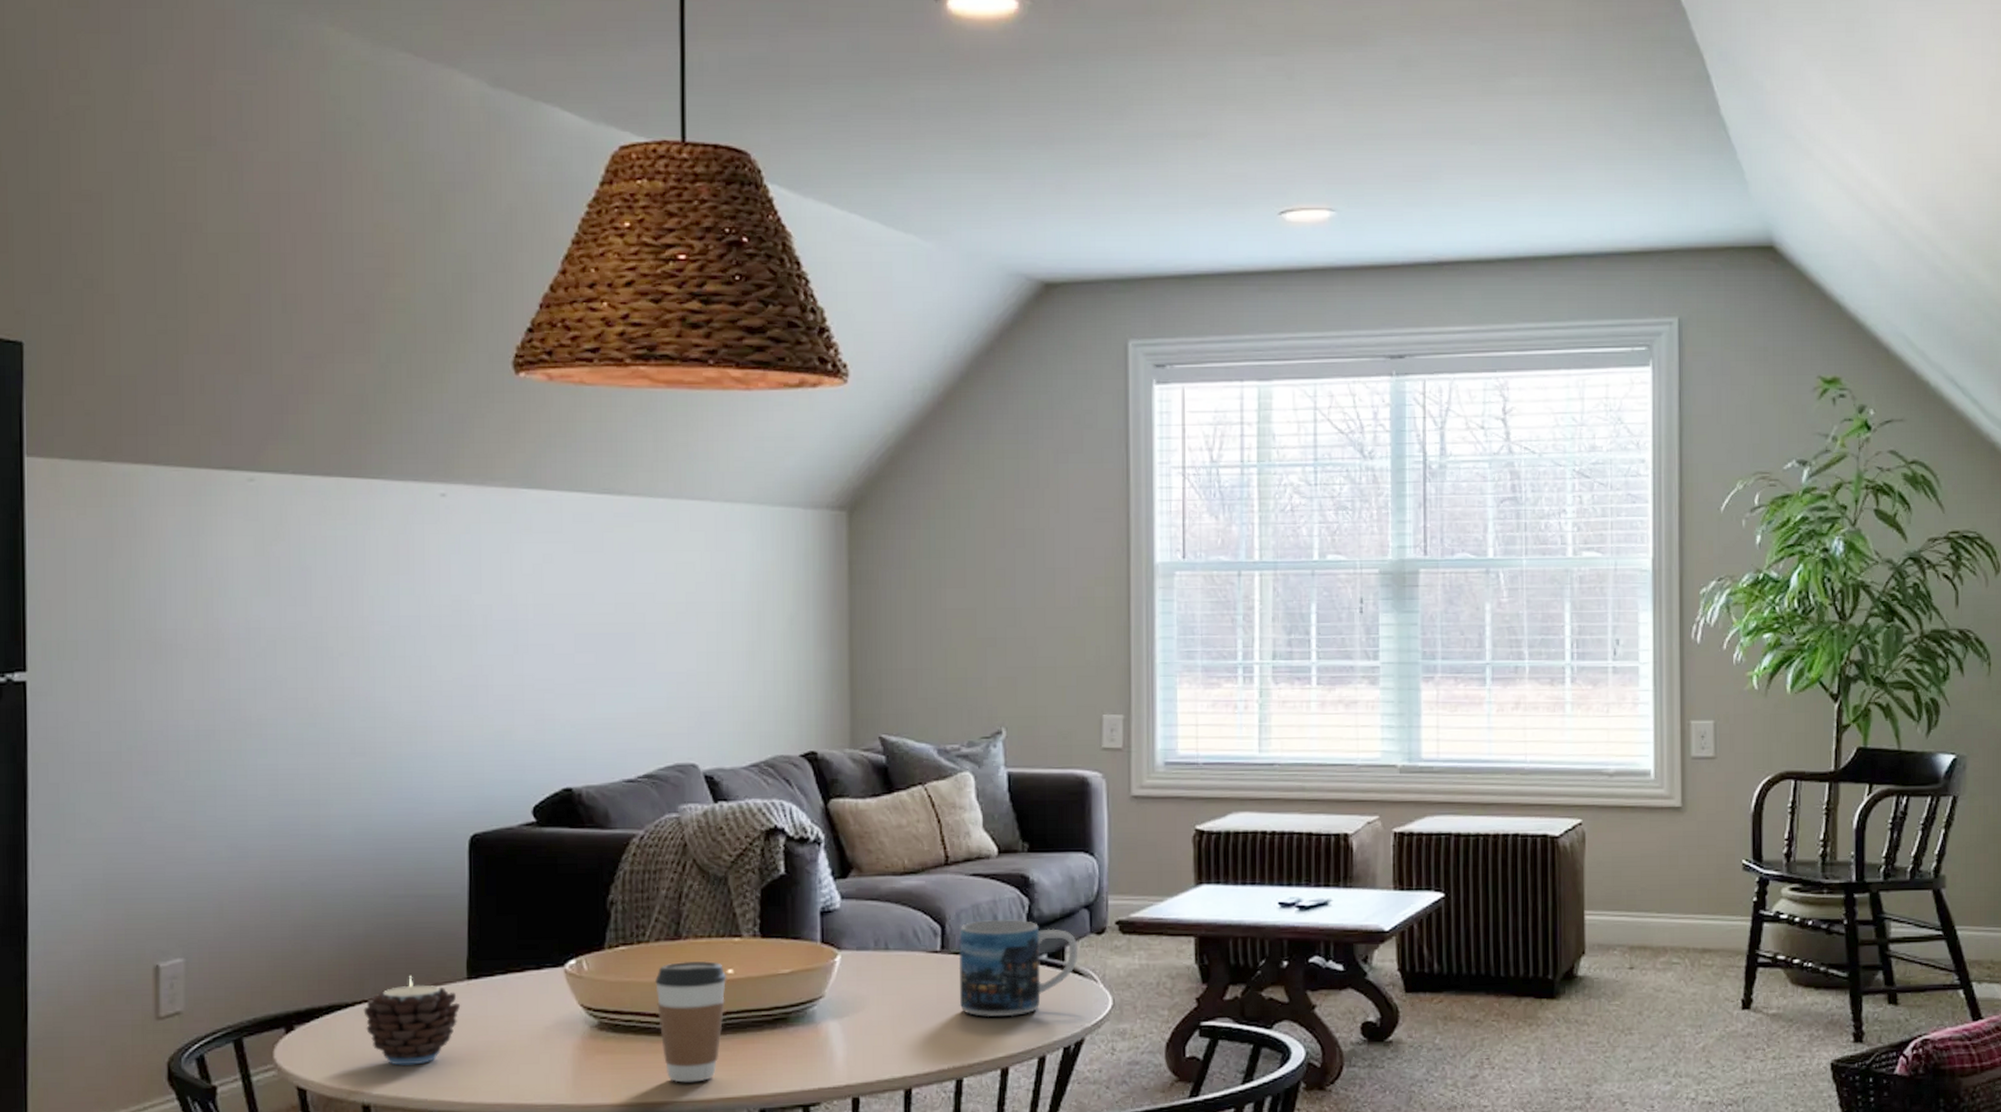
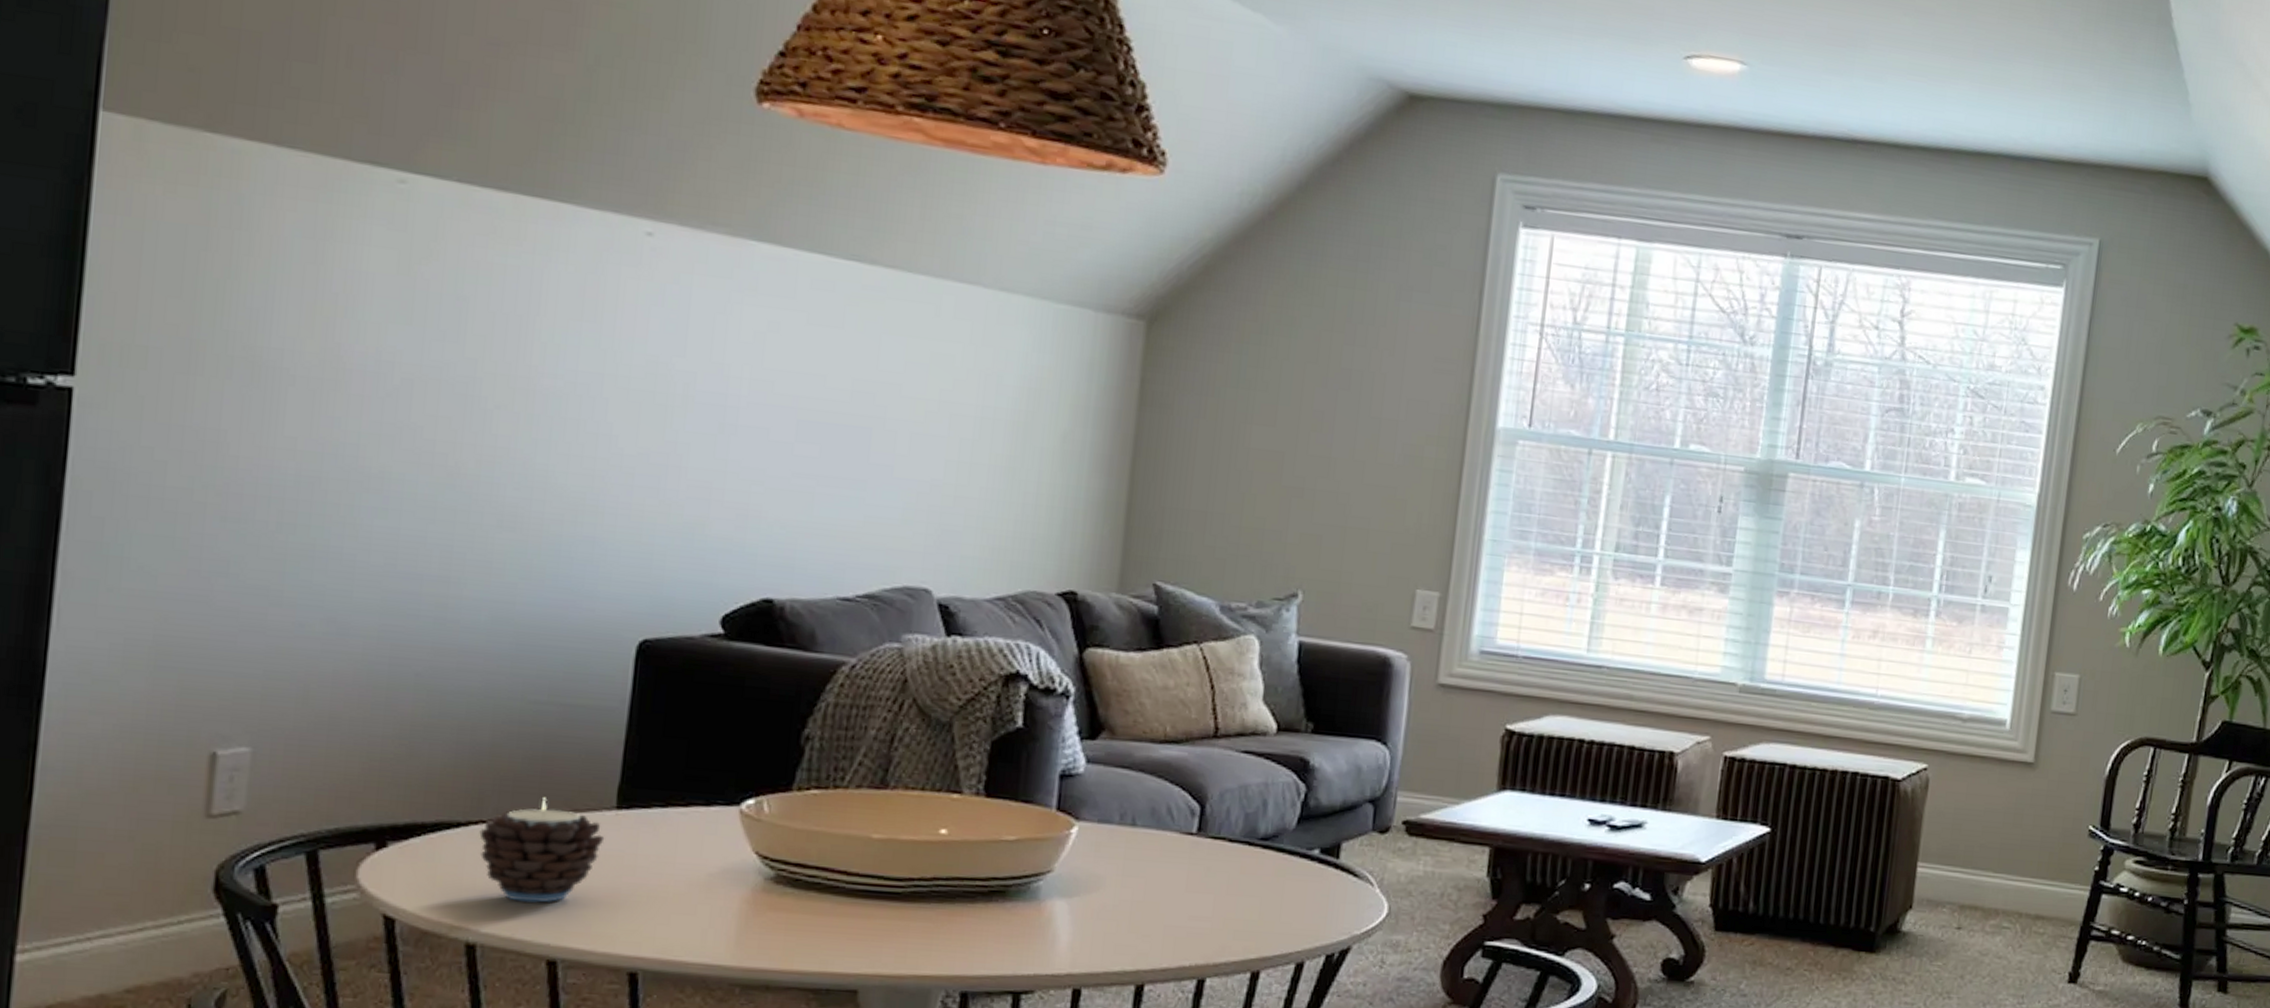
coffee cup: present [655,960,727,1083] -> none [849,814,939,955]
mug: present [958,919,1078,1018] -> none [1211,803,1357,915]

